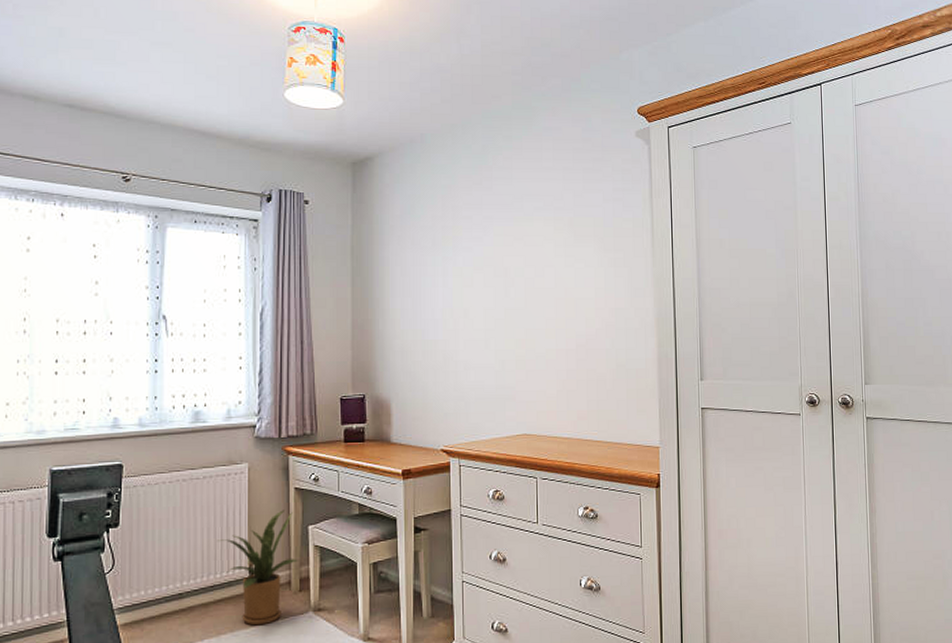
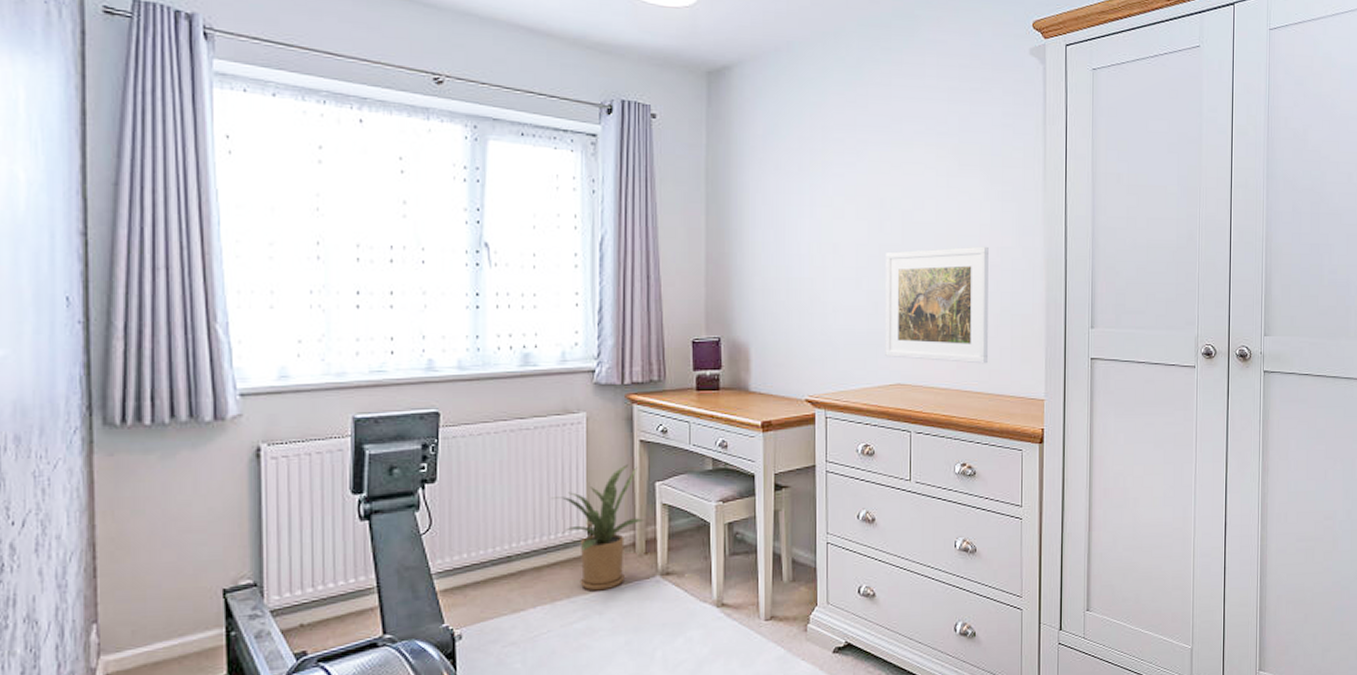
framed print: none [511,308,606,415] -> present [885,246,989,364]

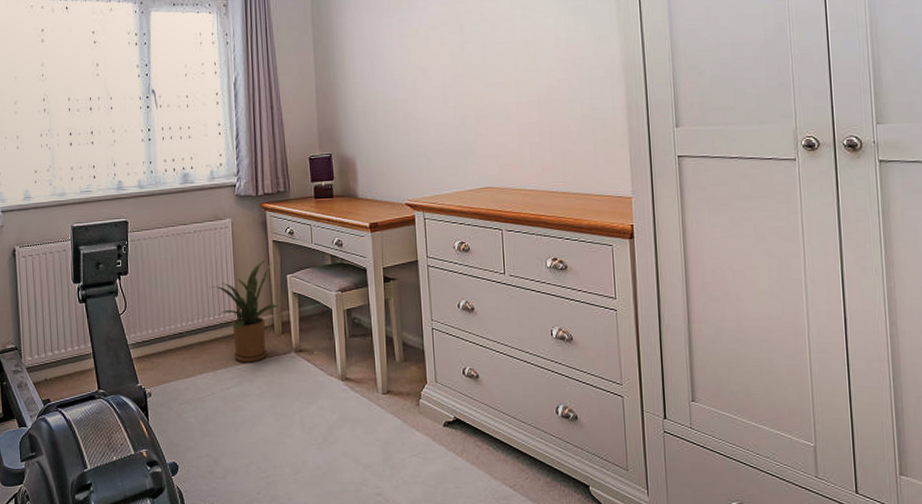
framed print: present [885,246,989,364] -> none [469,58,572,166]

